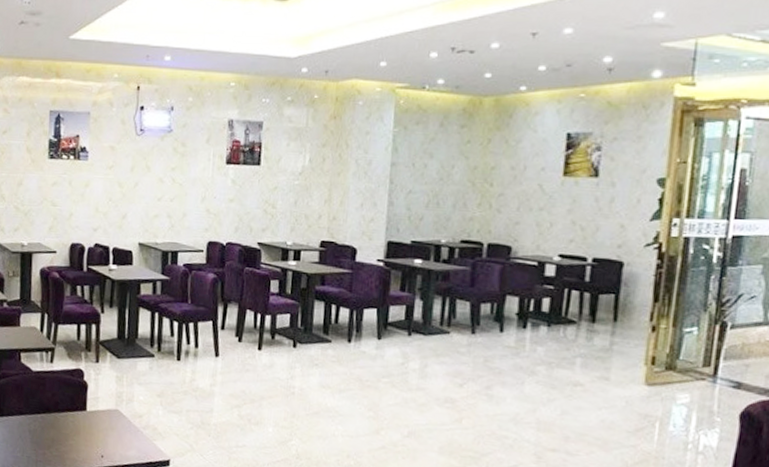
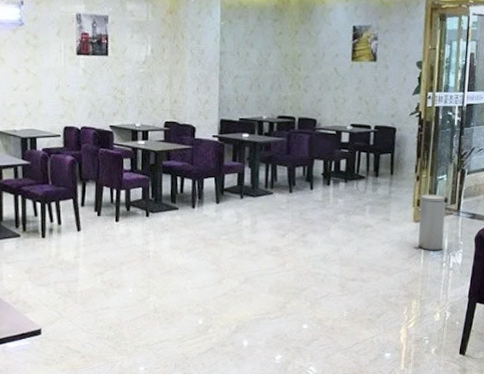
pedal bin: none [644,350,699,427] -> present [414,194,448,251]

